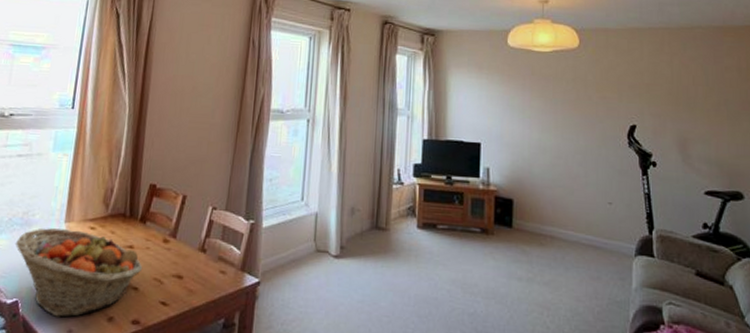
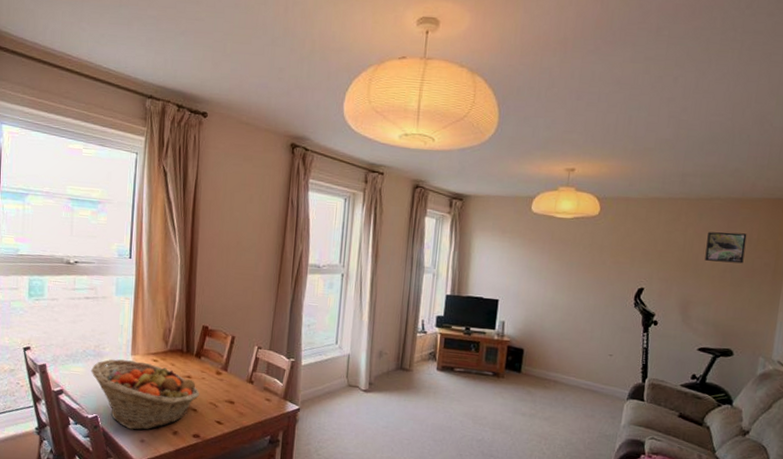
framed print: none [695,62,737,95] -> present [705,232,747,264]

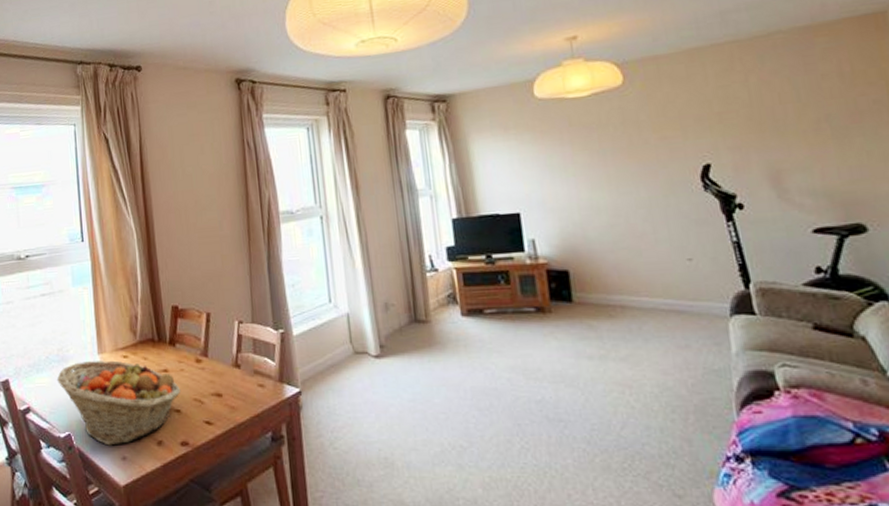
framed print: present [705,232,747,264] -> none [778,67,842,113]

